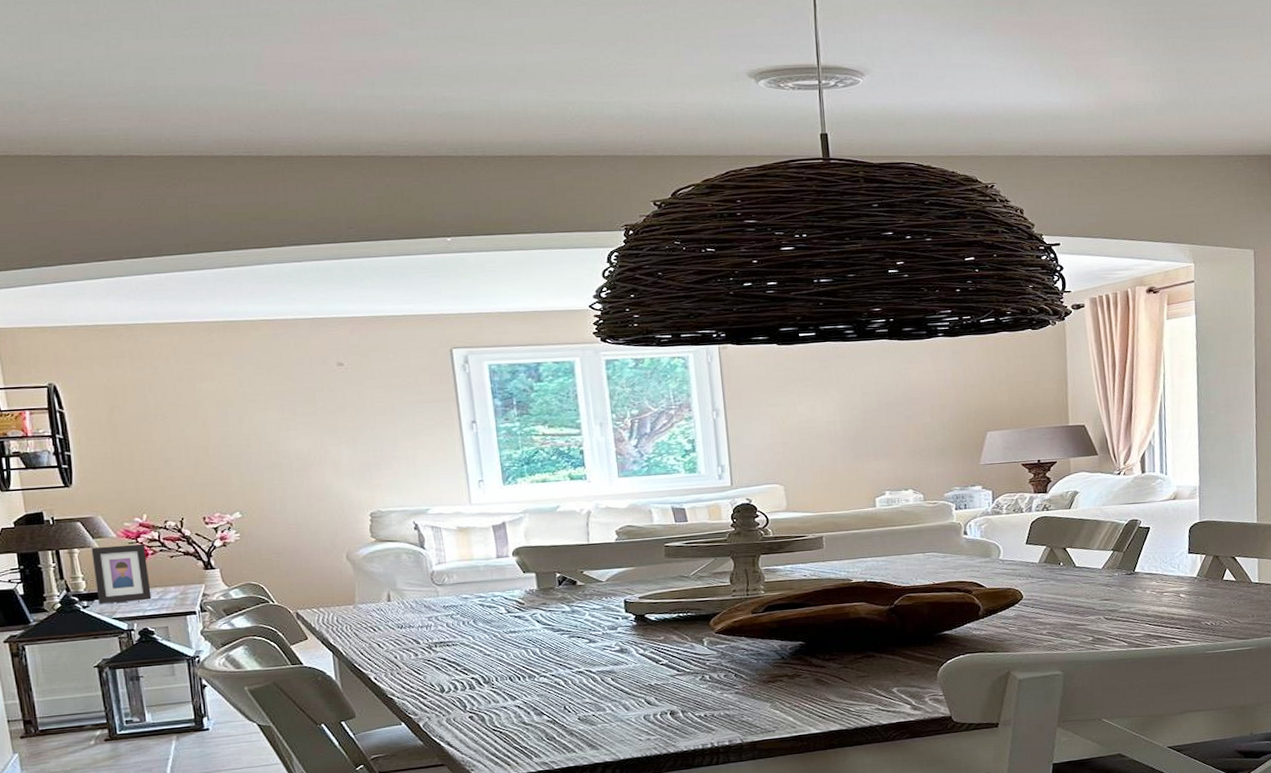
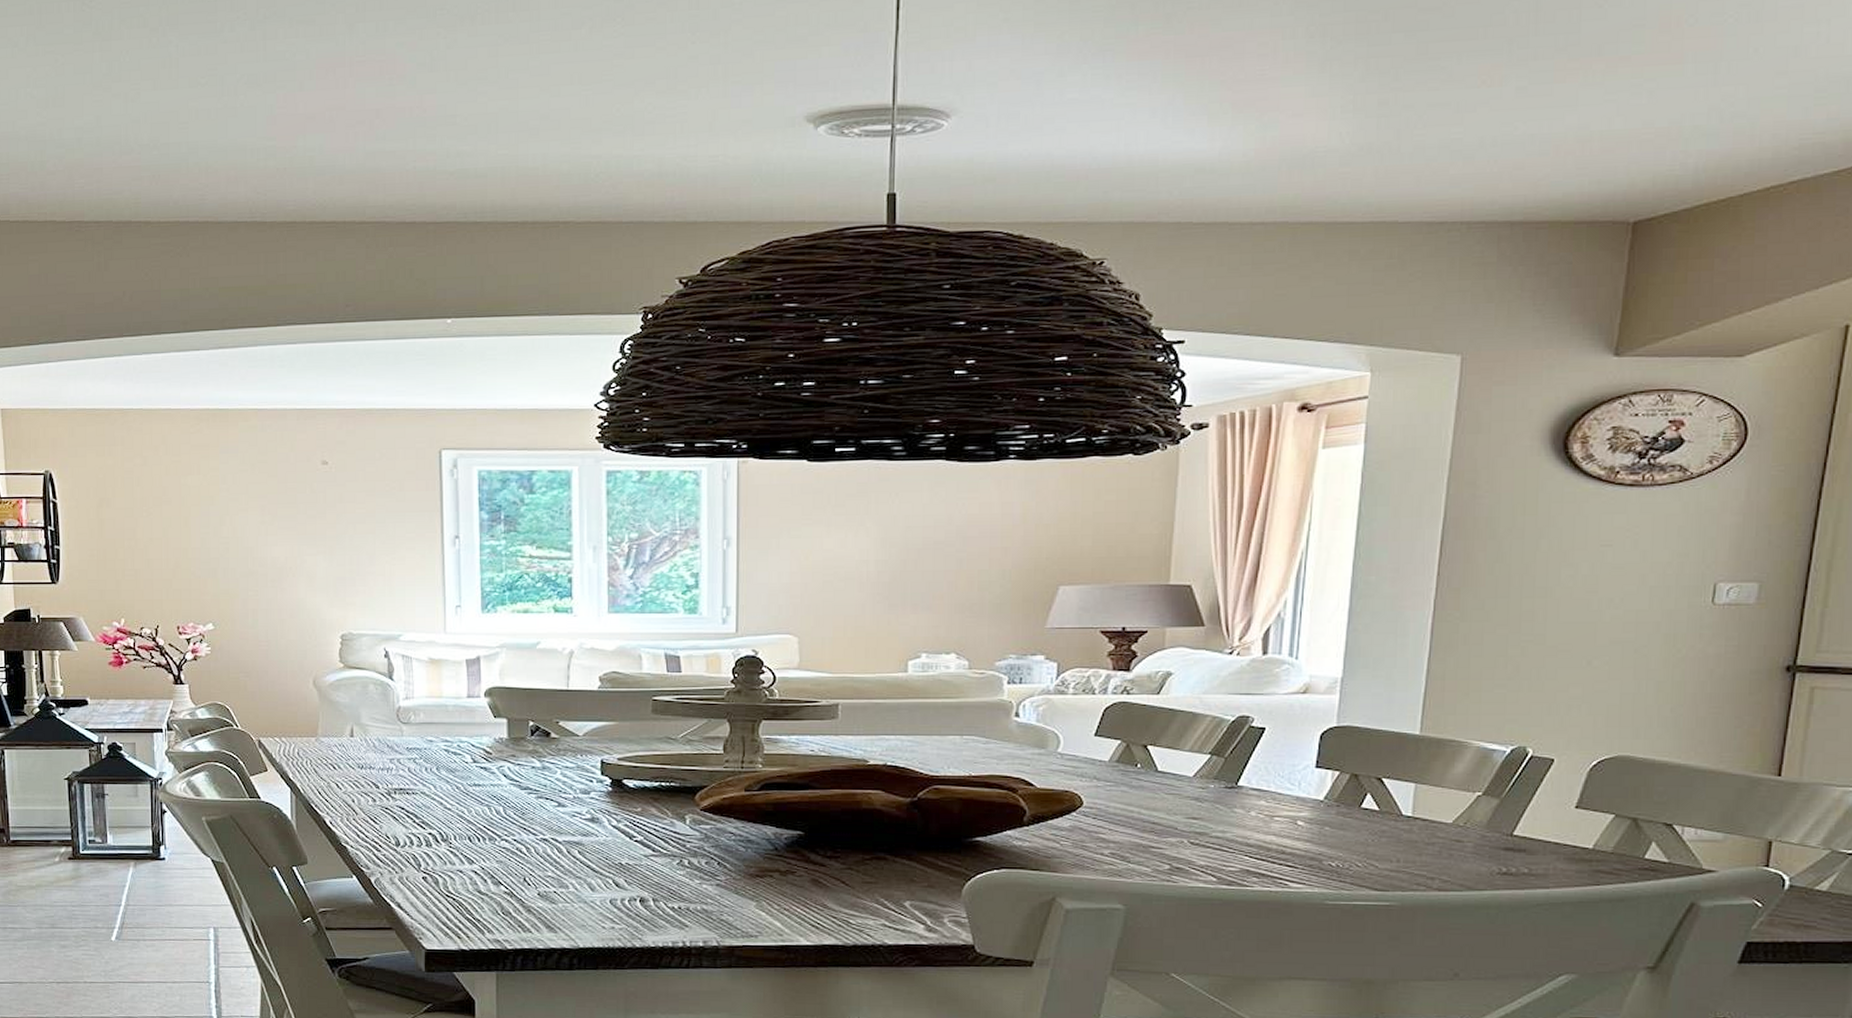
picture frame: present [91,543,152,604] -> none [71,650,122,712]

